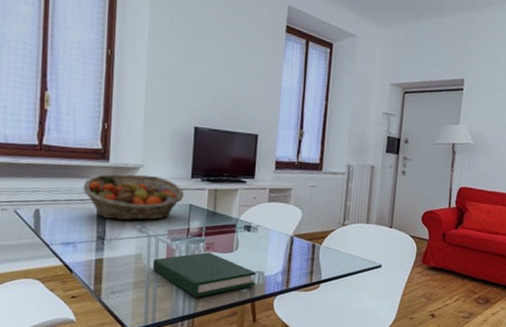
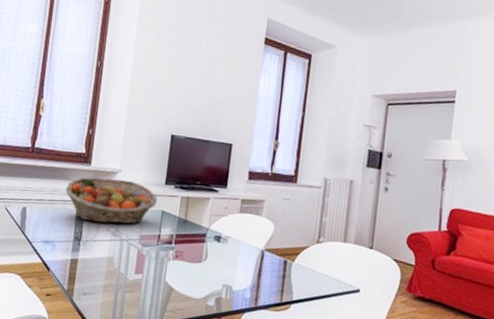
hardback book: present [152,252,256,298] -> none [122,260,224,307]

